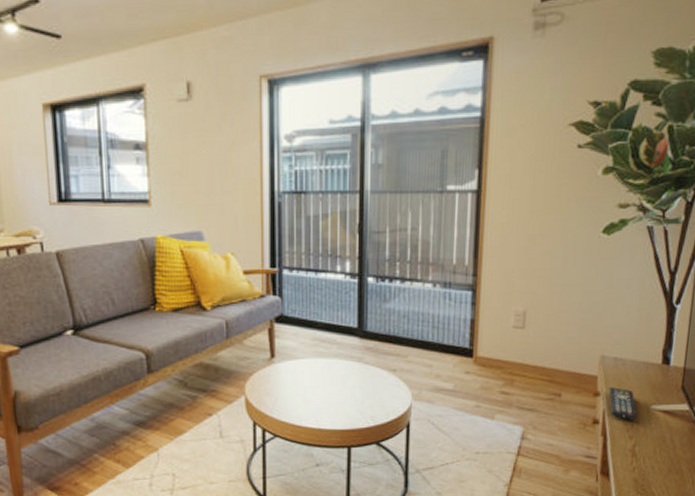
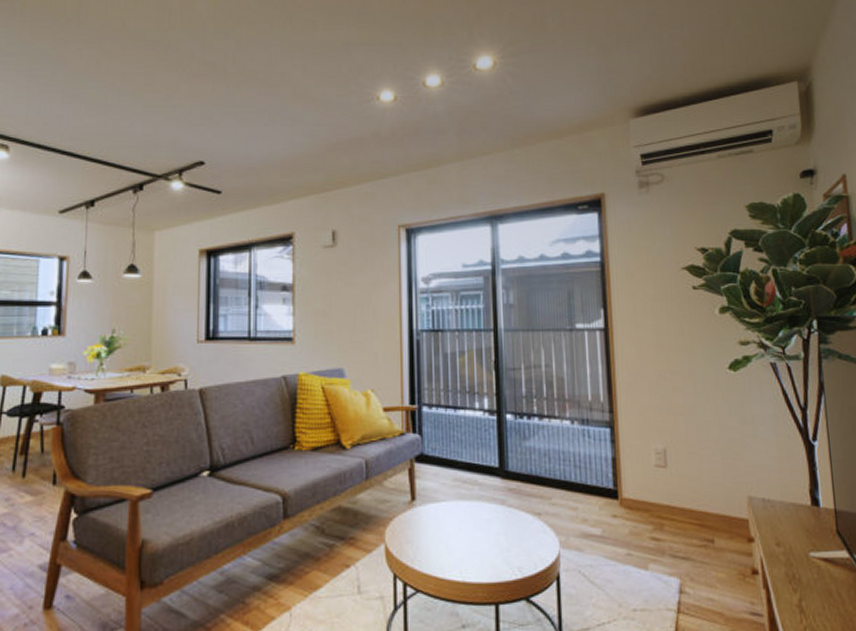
remote control: present [608,386,638,420] -> none [762,531,798,570]

